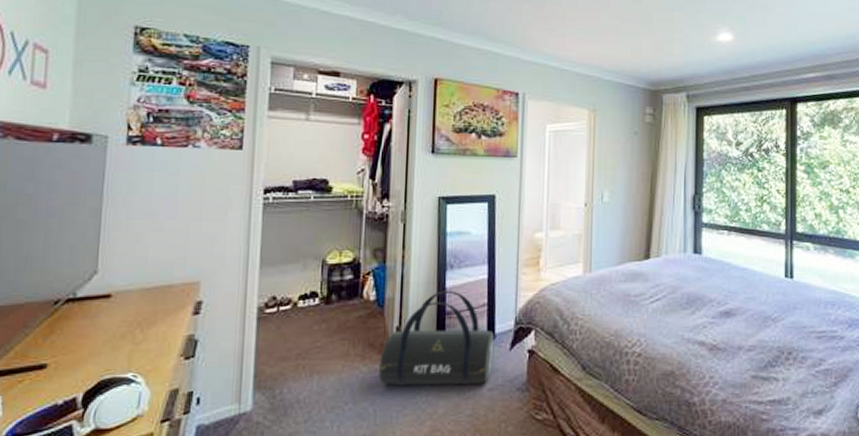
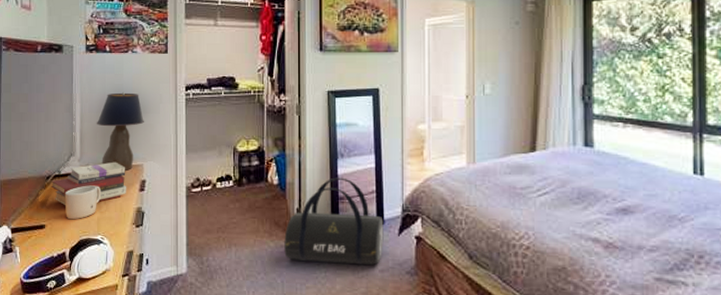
books: none [59,279,176,337] -> present [50,161,127,205]
mug: none [80,310,138,355] -> present [64,185,102,220]
table lamp: none [135,195,206,292] -> present [96,92,145,172]

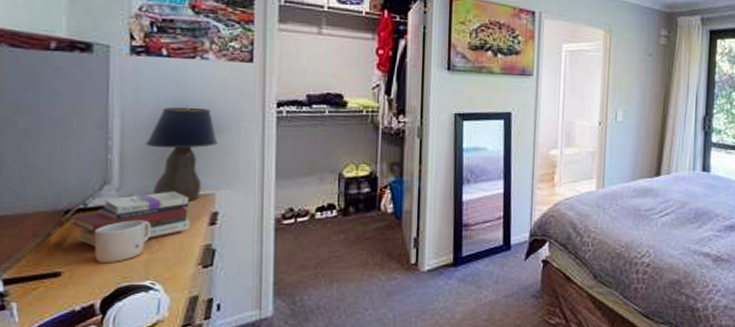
duffel bag: present [284,177,384,265] -> none [398,204,510,292]

